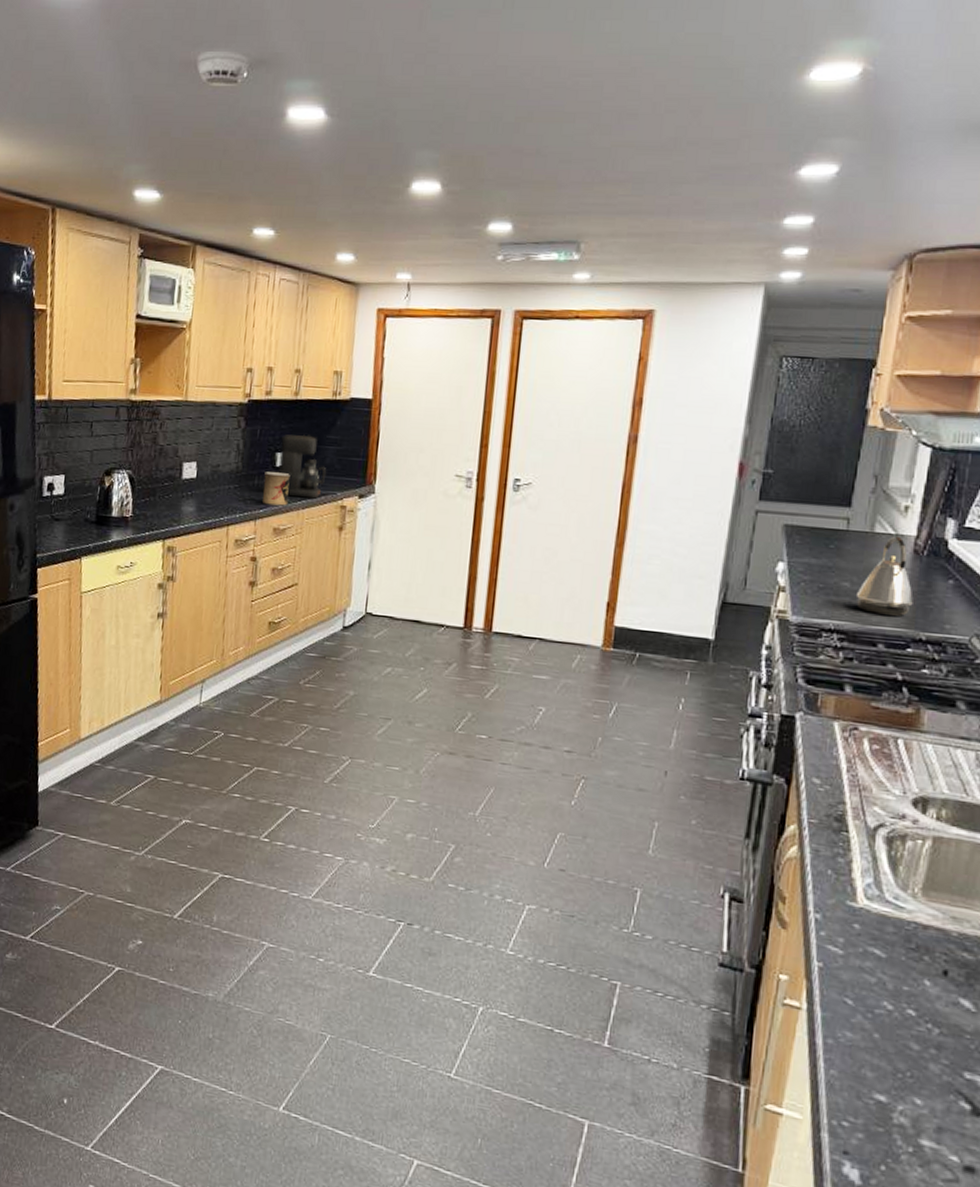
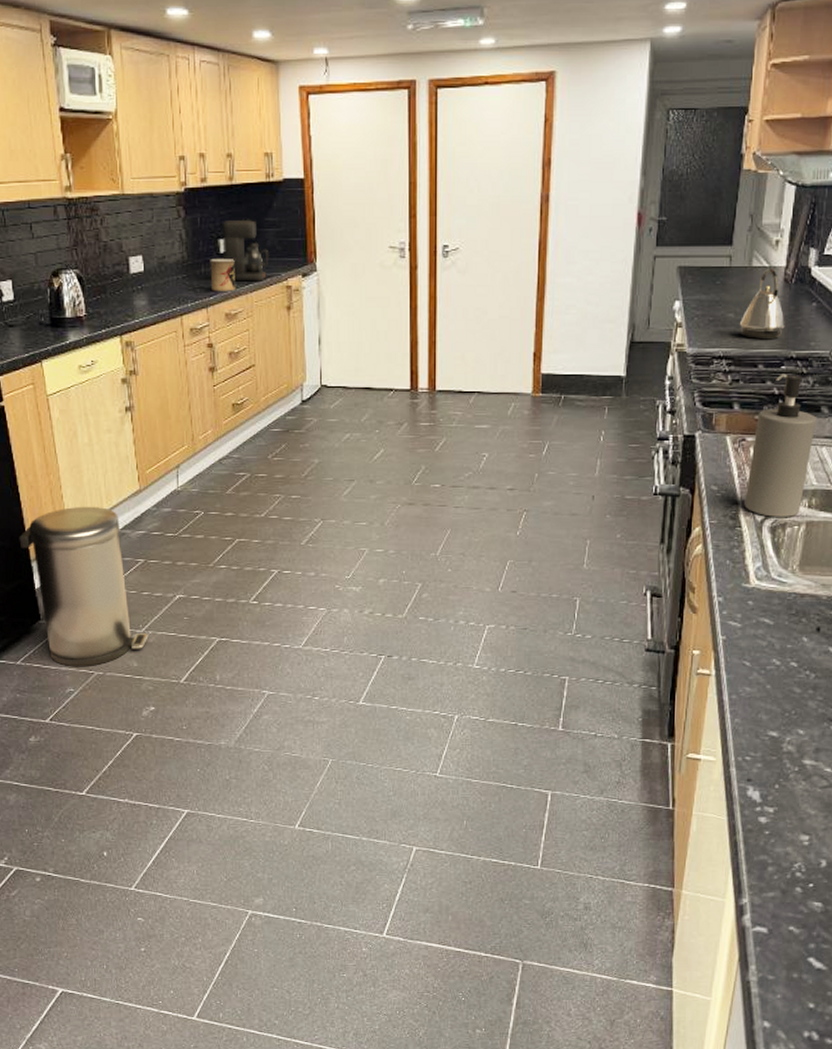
pedal bin: none [29,710,147,885] -> present [19,506,149,667]
soap dispenser: none [853,657,951,828] -> present [744,374,817,517]

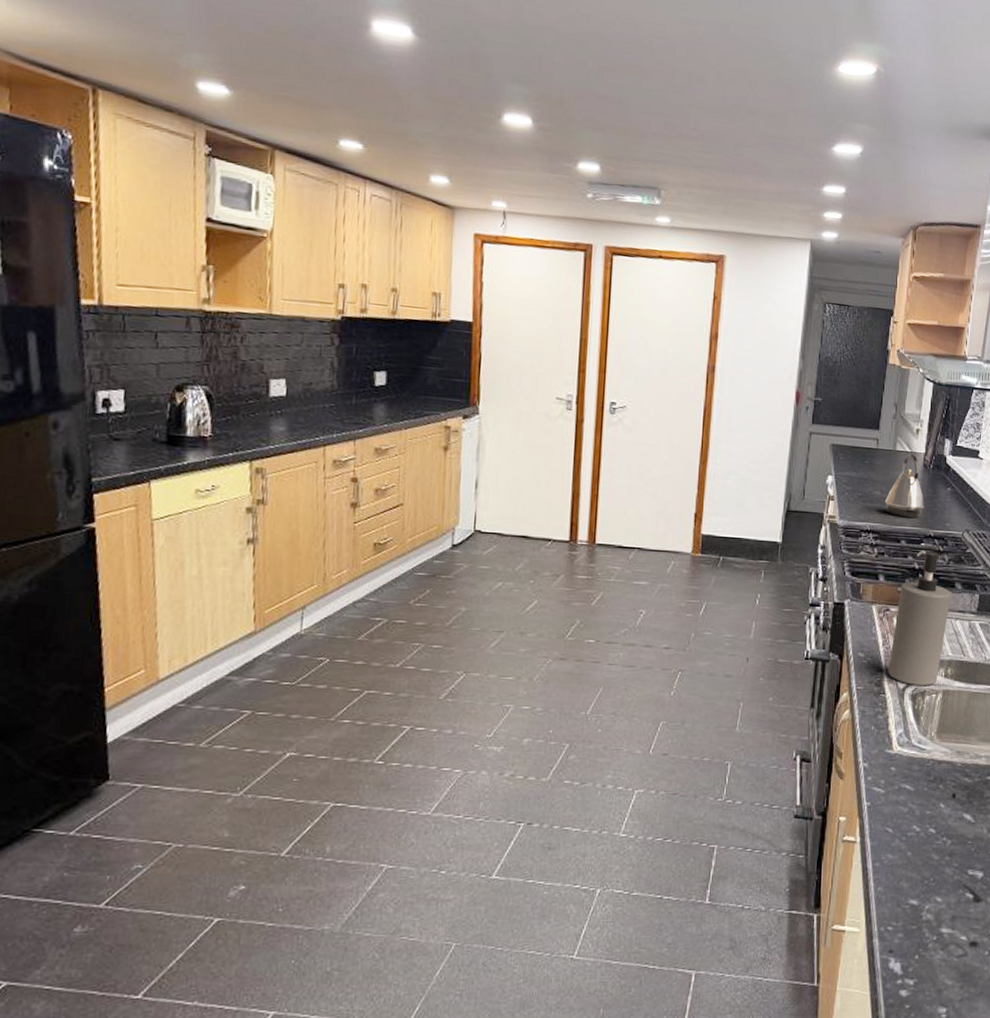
pedal bin: present [19,506,149,667] -> none [92,647,247,839]
tin can: present [210,258,237,292] -> none [361,390,391,426]
coffee maker: present [222,219,268,282] -> none [378,354,428,419]

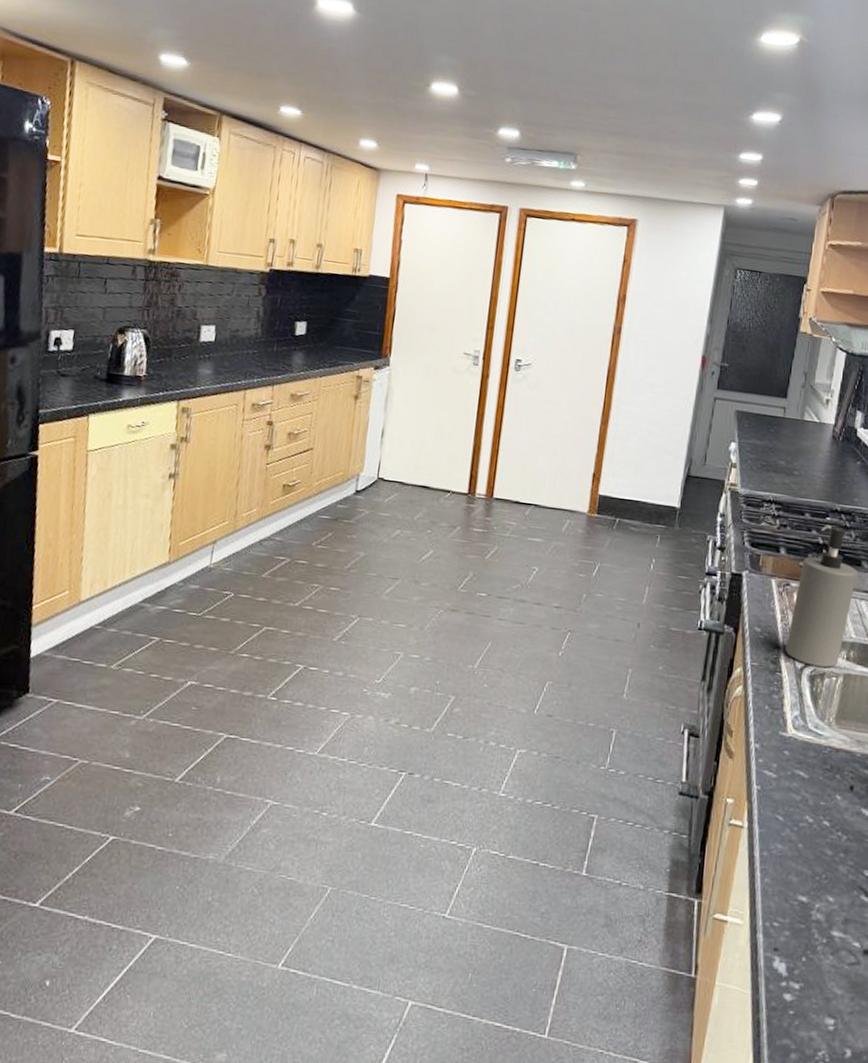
kettle: present [884,454,924,518] -> none [789,424,832,491]

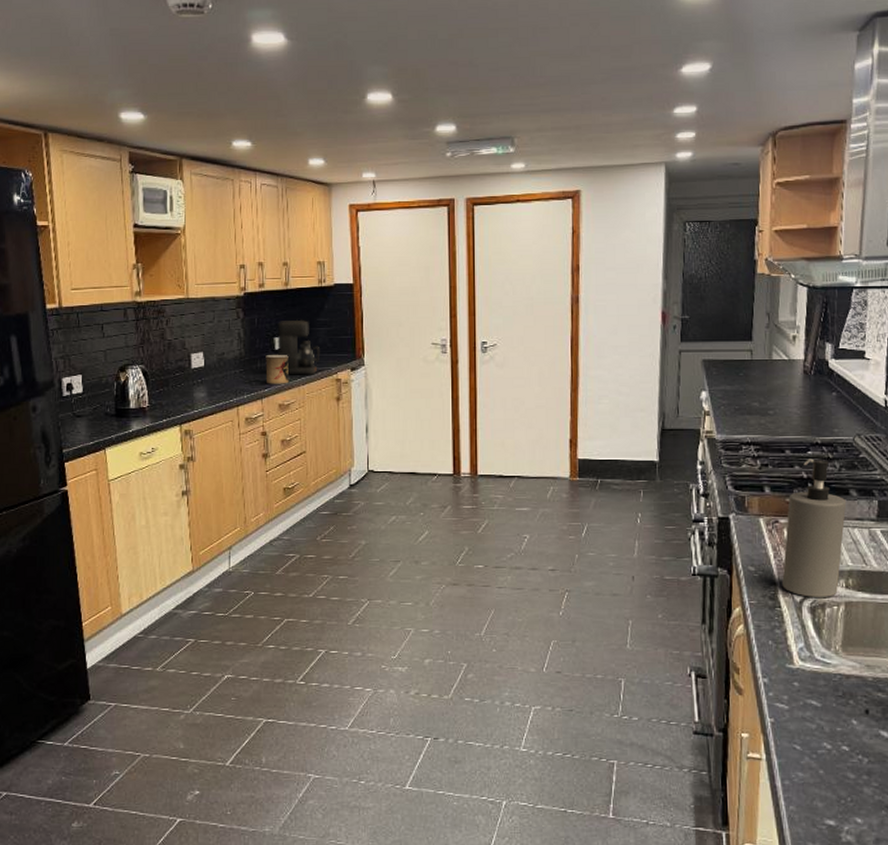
tin can: none [281,339,309,374] -> present [265,354,290,384]
coffee maker: none [298,305,344,368] -> present [277,319,319,375]

